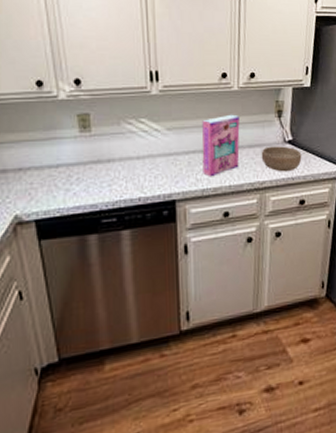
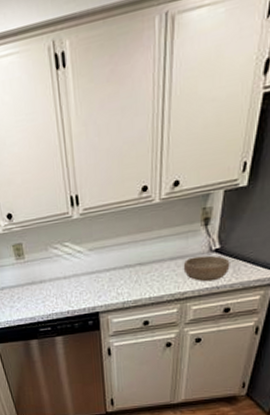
cereal box: present [202,114,240,177] -> none [122,228,161,291]

